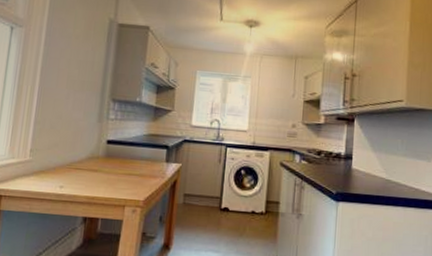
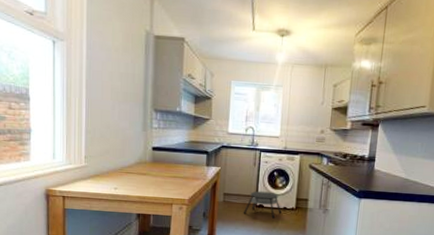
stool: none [205,191,250,225] -> present [243,191,282,219]

